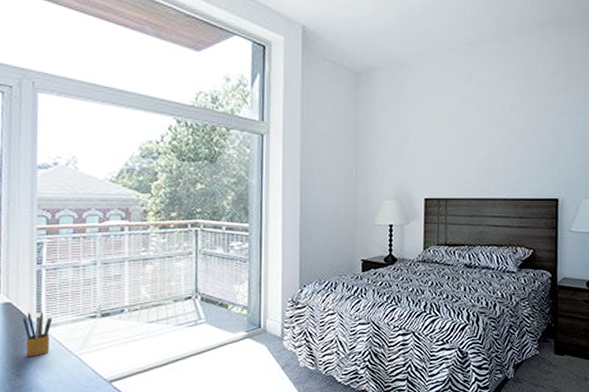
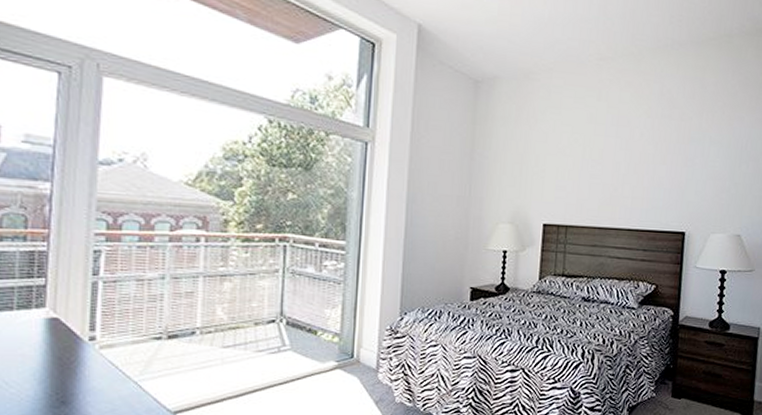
pencil box: present [23,312,52,356] -> none [72,330,108,381]

